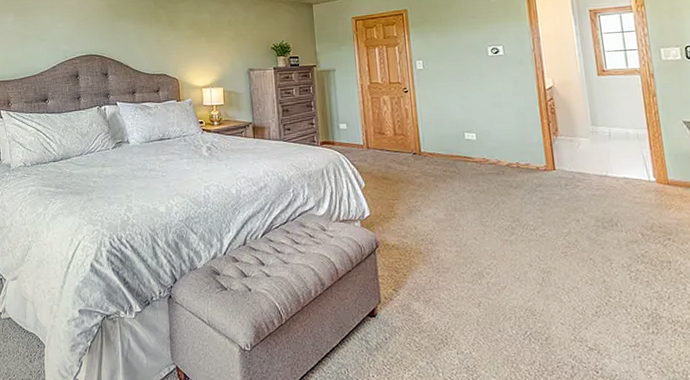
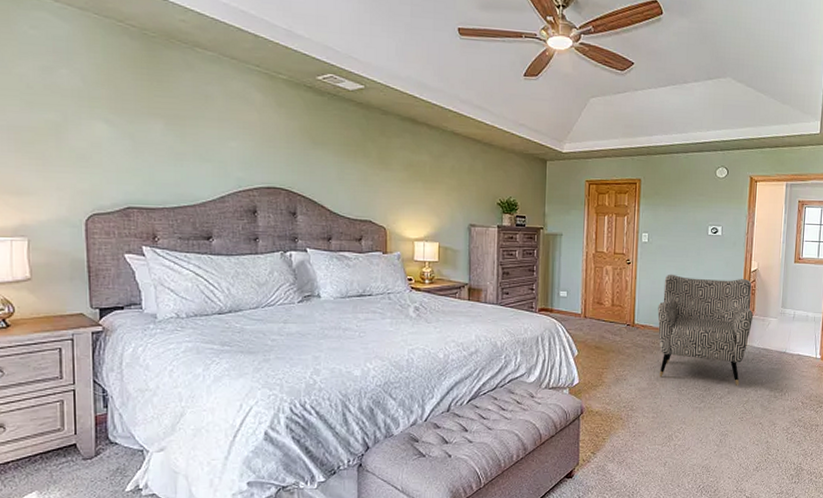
armchair: none [444,98,558,215] -> present [657,274,753,386]

